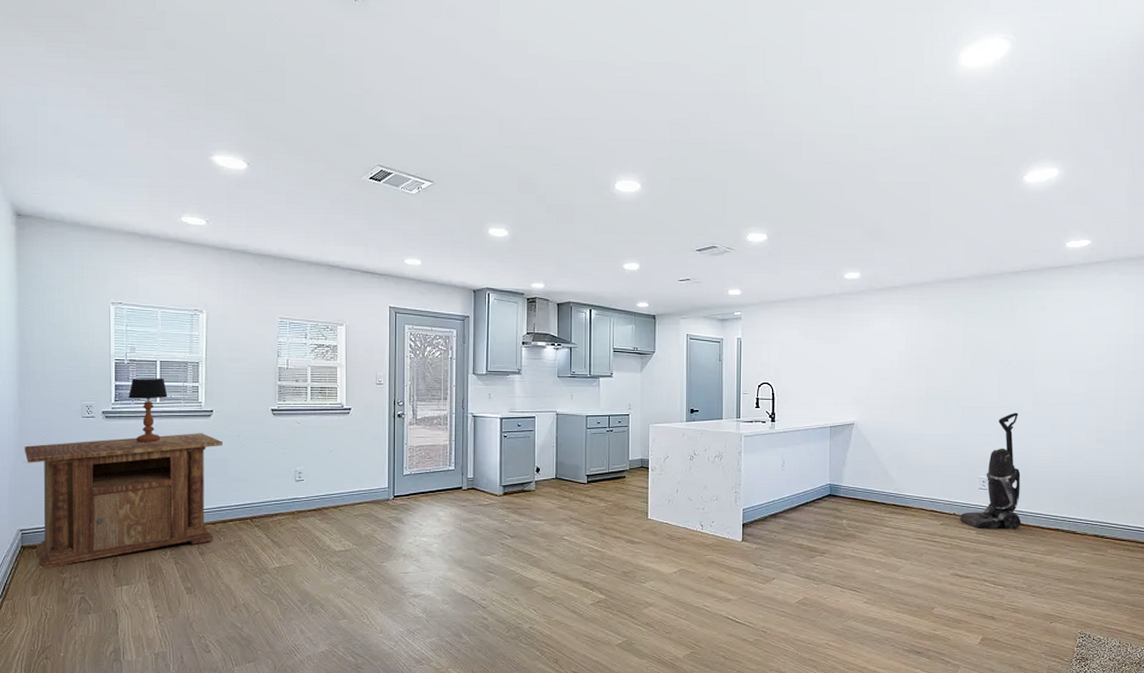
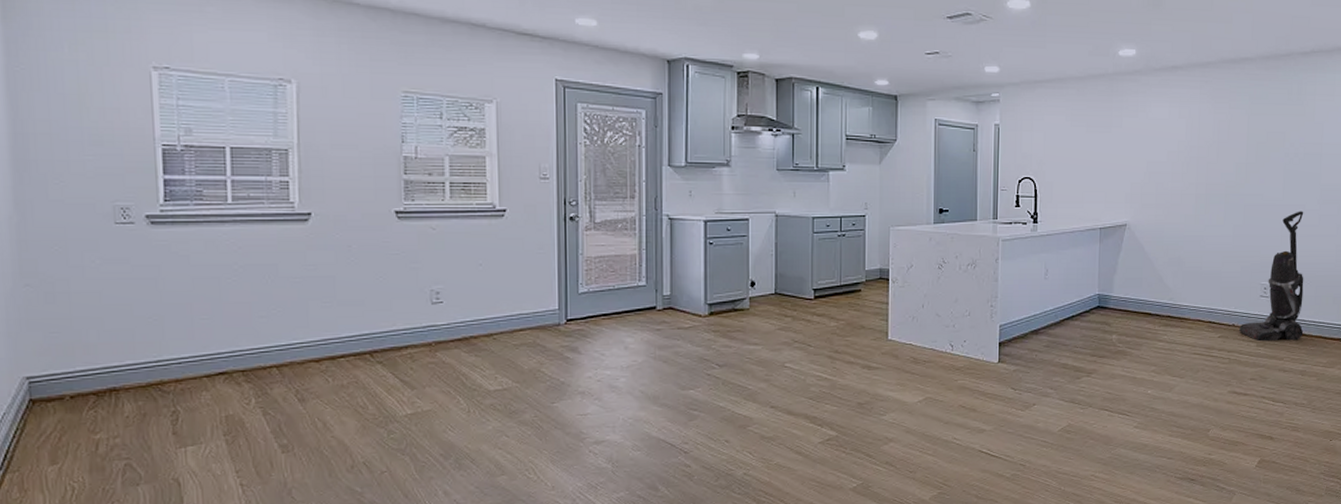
cabinet: present [24,433,223,570] -> none [26,243,328,430]
table lamp: present [128,377,168,442] -> none [185,169,244,256]

